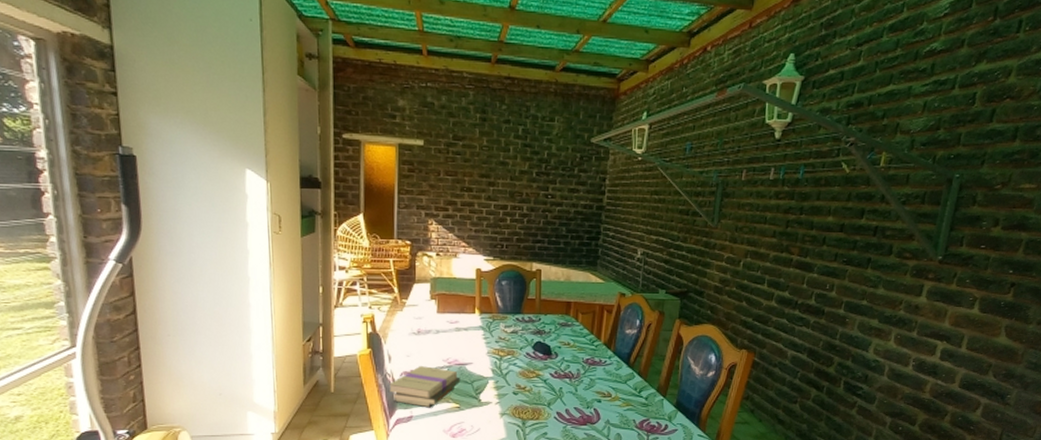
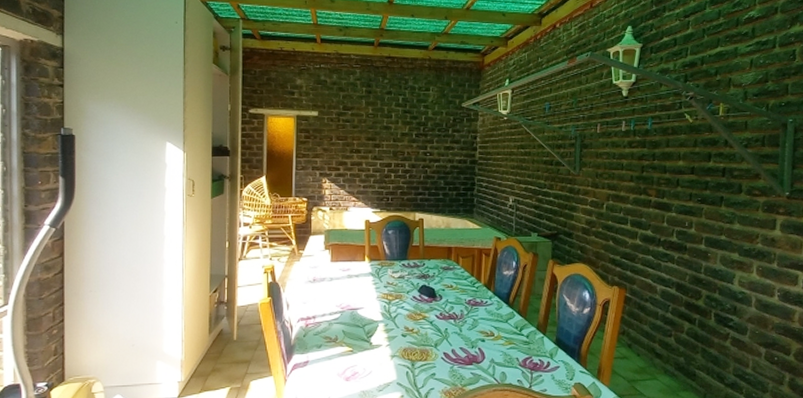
books: present [389,366,461,408] -> none [287,312,353,352]

